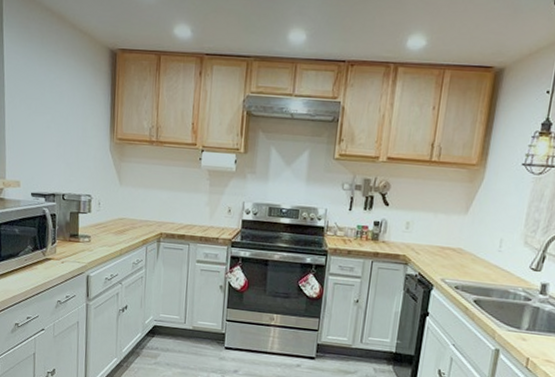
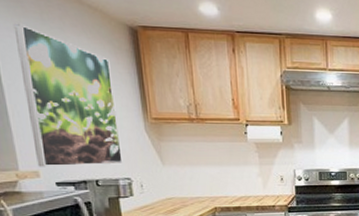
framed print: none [20,47,90,181] -> present [13,23,123,167]

